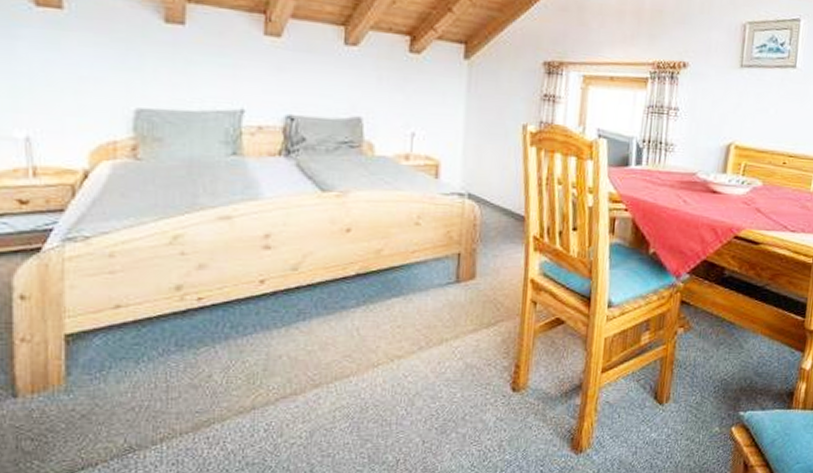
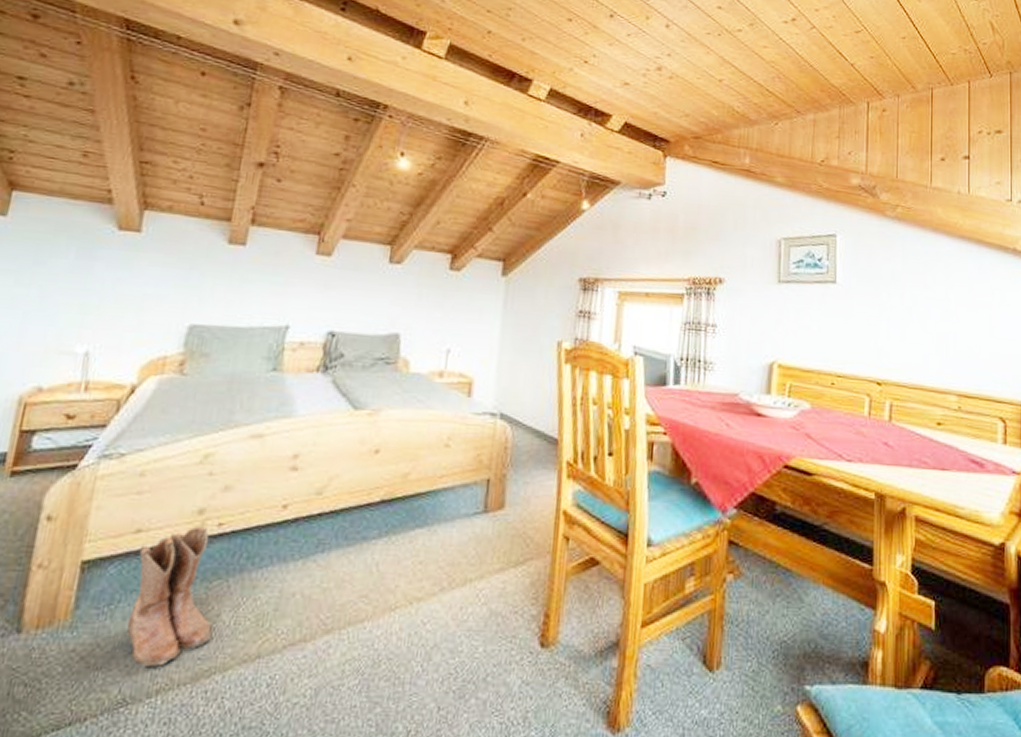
boots: none [121,300,205,421] -> present [126,526,211,668]

